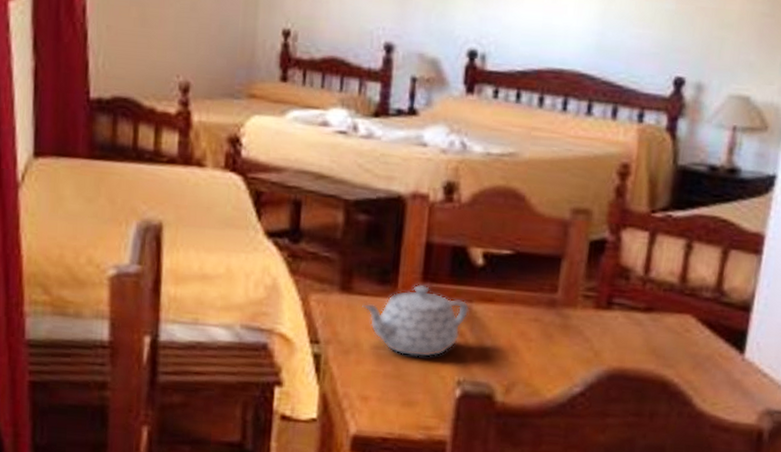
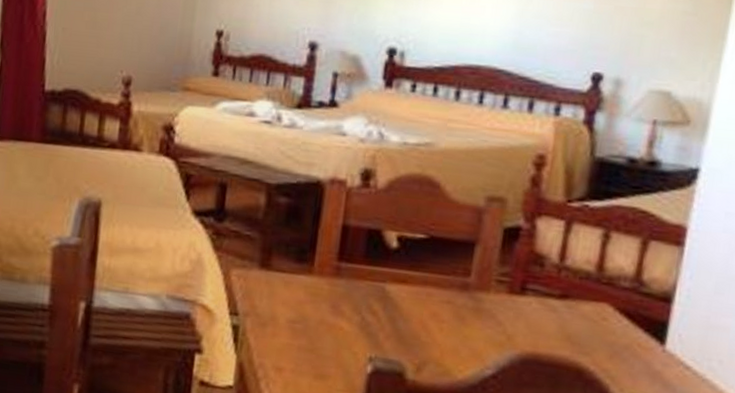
teapot: present [362,284,470,358] -> none [280,264,383,334]

